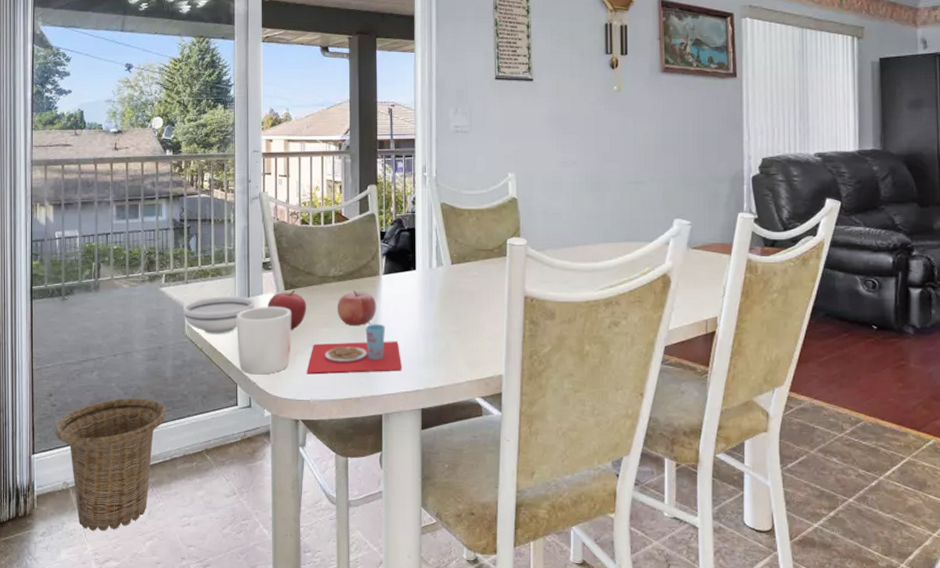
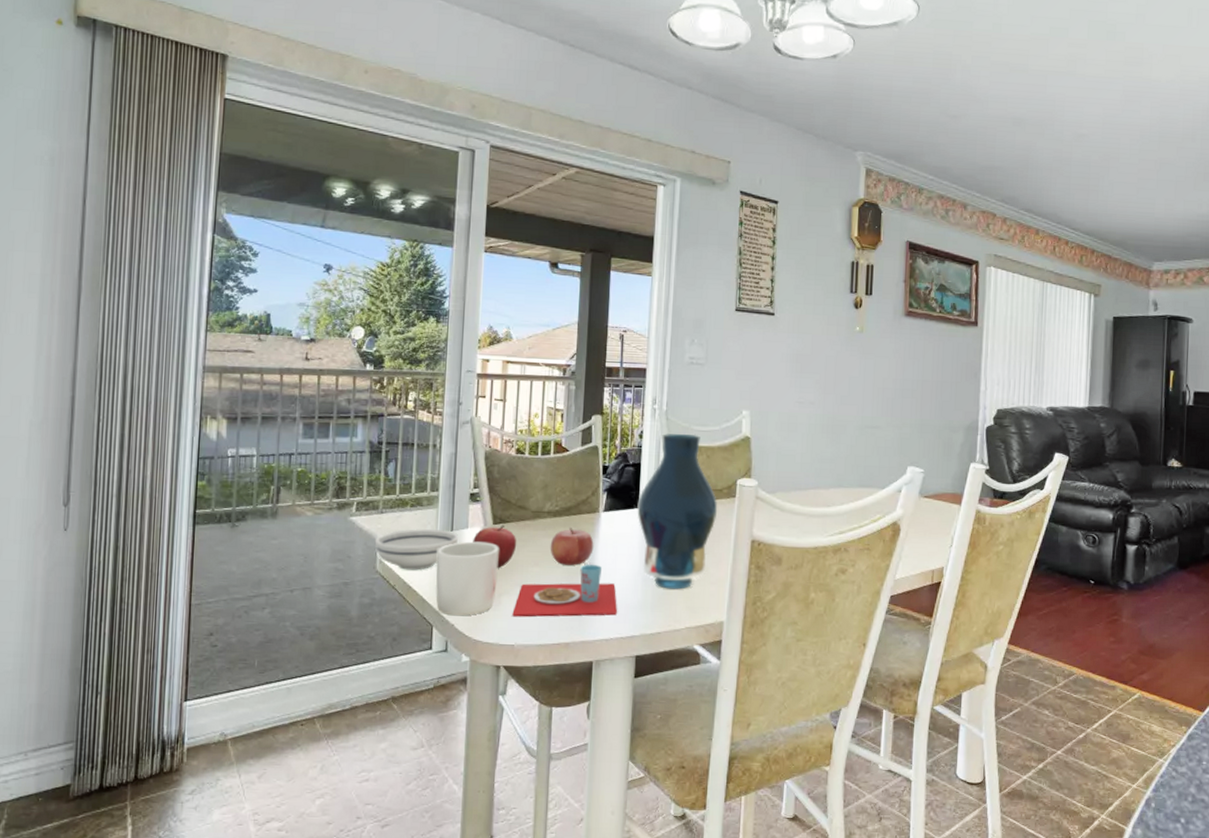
basket: present [54,397,167,531] -> none [213,638,349,788]
vase: none [414,198,490,345] -> present [637,433,718,590]

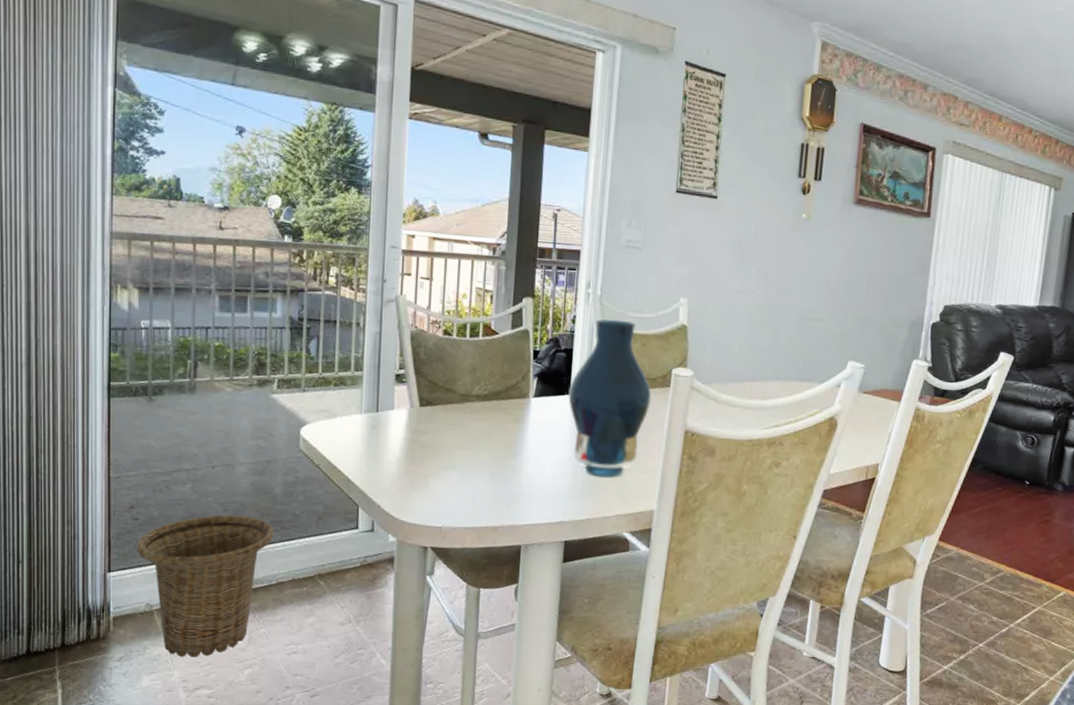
basket: none [213,638,349,788] -> present [136,514,274,657]
bowl: present [375,528,458,571] -> none [298,408,383,451]
mug: present [435,541,499,616] -> none [361,422,426,497]
fruit: present [473,525,517,569] -> none [399,407,445,451]
place setting: present [512,565,617,616] -> none [439,450,546,500]
fruit: present [550,527,594,566] -> none [478,411,524,451]

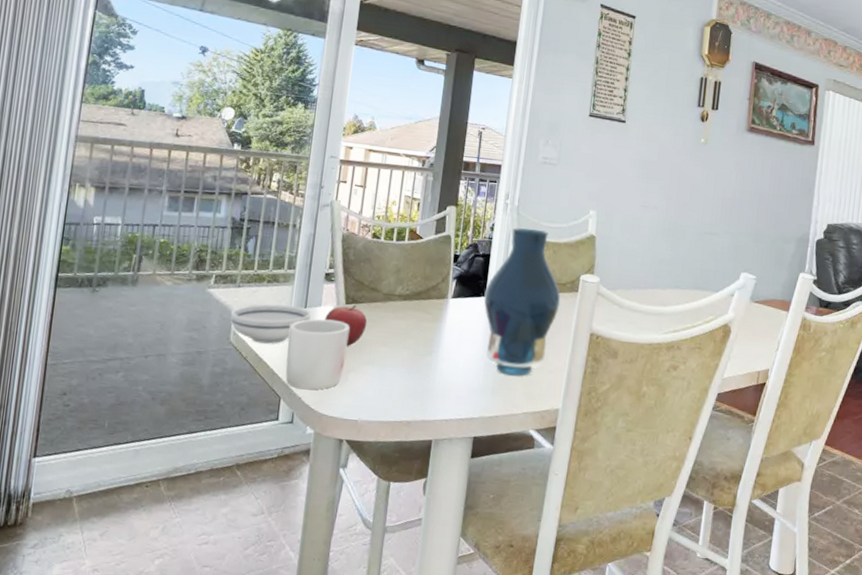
basket: present [136,514,274,657] -> none [63,403,198,546]
bowl: none [298,408,383,451] -> present [230,303,311,344]
mug: none [361,422,426,497] -> present [285,318,350,390]
fruit: none [399,407,445,451] -> present [325,305,368,347]

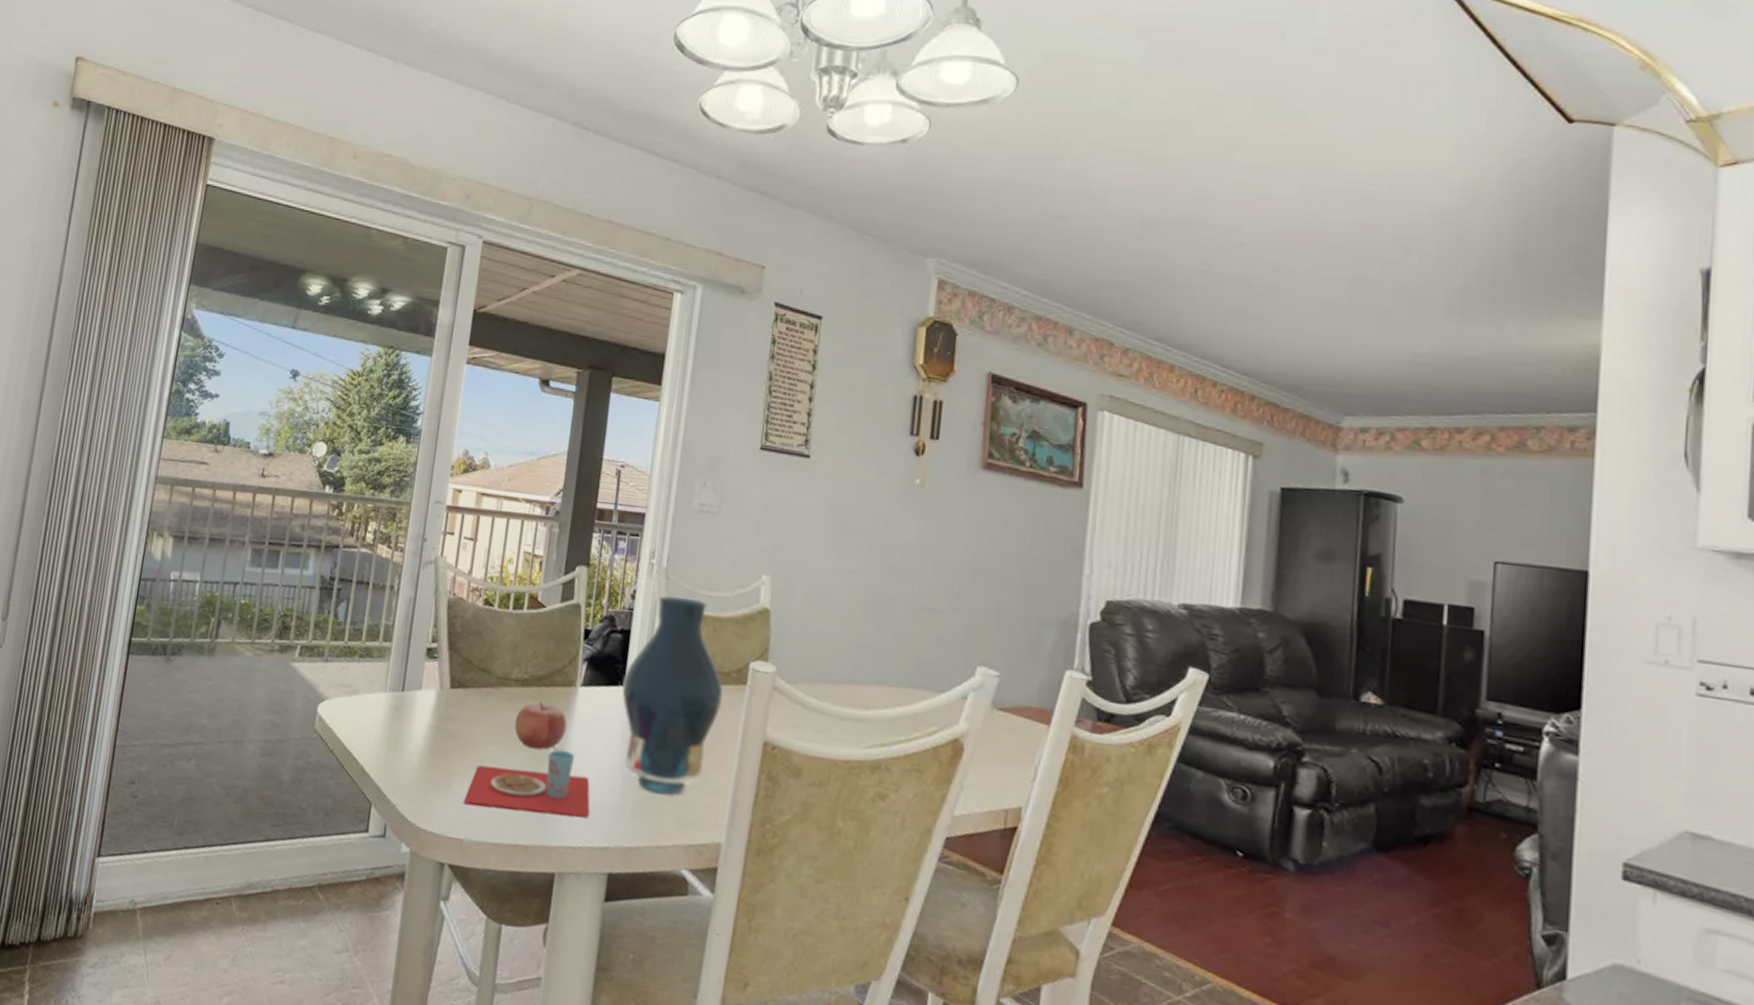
bowl: present [230,303,311,344] -> none [316,683,409,735]
mug: present [285,318,350,390] -> none [377,705,455,797]
fruit: present [325,305,368,347] -> none [425,690,477,743]
place setting: none [358,347,459,397] -> present [463,750,590,817]
fruit: none [398,310,441,348] -> present [514,700,567,750]

